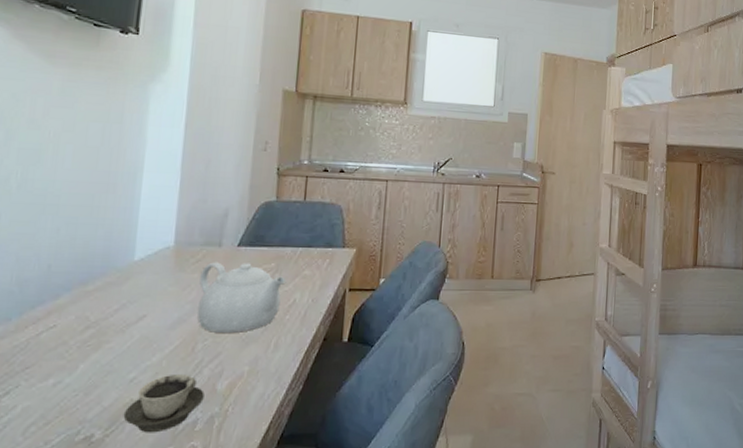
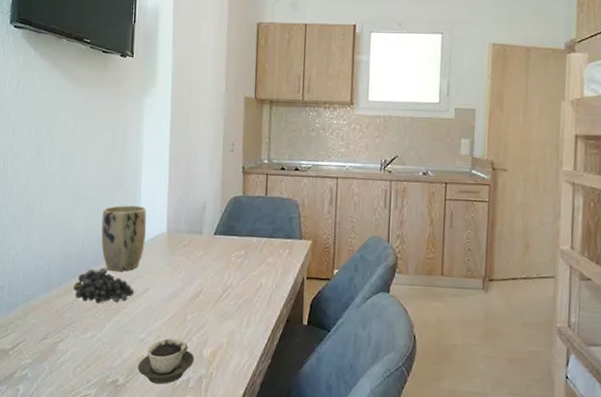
fruit: none [31,294,125,340] -> present [73,268,135,304]
plant pot: none [78,214,147,296] -> present [101,205,147,272]
teapot: present [197,262,287,334] -> none [186,247,254,309]

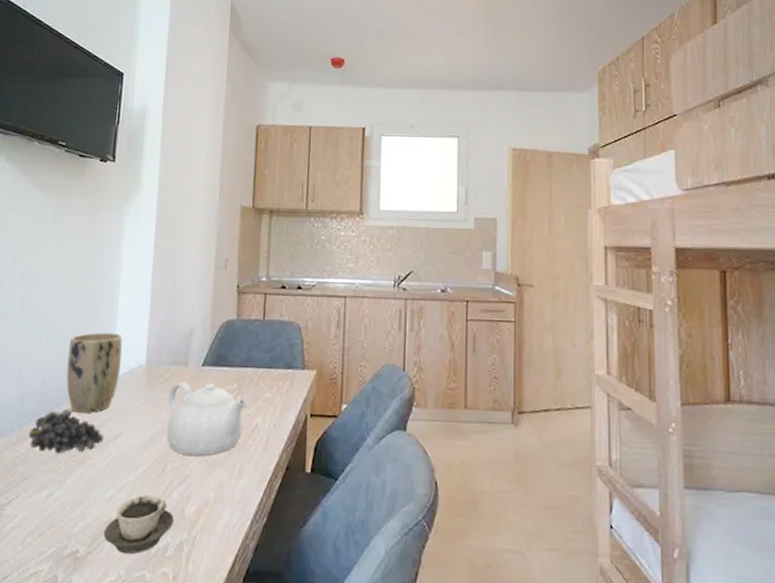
teapot: none [186,247,254,309] -> present [167,381,249,457]

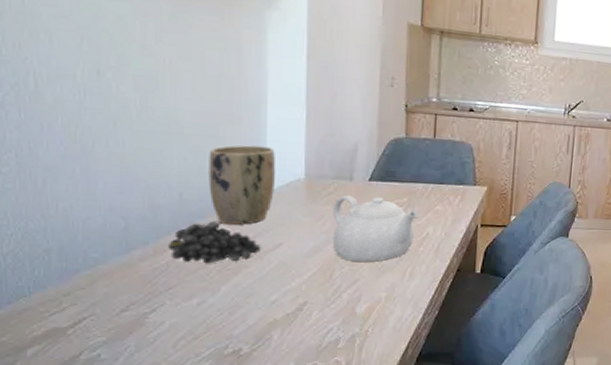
cup: present [103,495,174,555] -> none [268,297,345,349]

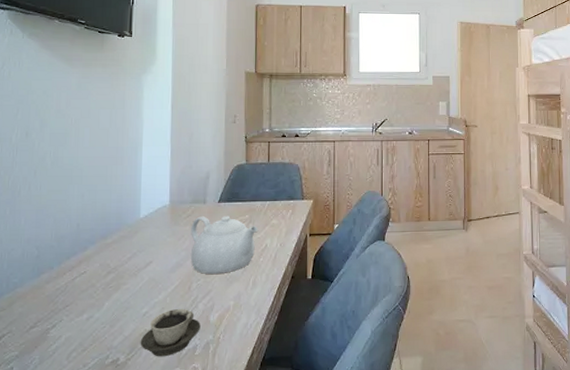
fruit: present [169,222,262,264] -> none [67,247,136,283]
plant pot: present [209,145,276,225] -> none [98,181,148,248]
cup: none [268,297,345,349] -> present [140,308,200,357]

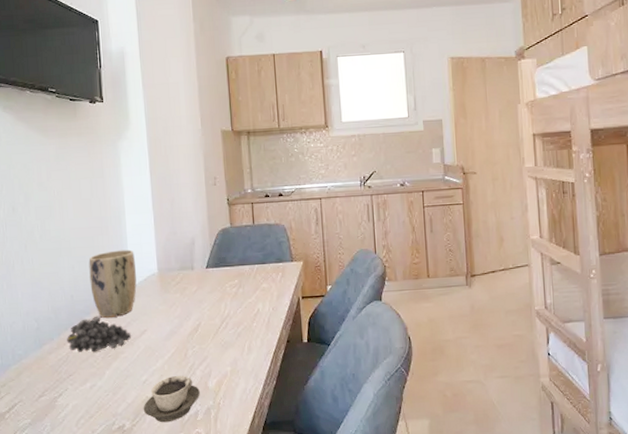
fruit: none [67,247,136,283] -> present [67,317,132,353]
plant pot: none [98,181,148,248] -> present [88,249,137,318]
teapot: present [191,216,259,275] -> none [181,281,249,341]

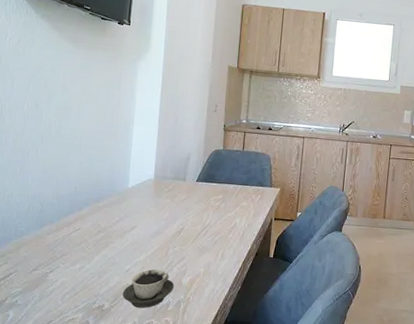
fruit: present [67,317,132,353] -> none [65,208,123,239]
plant pot: present [88,249,137,318] -> none [93,154,136,212]

